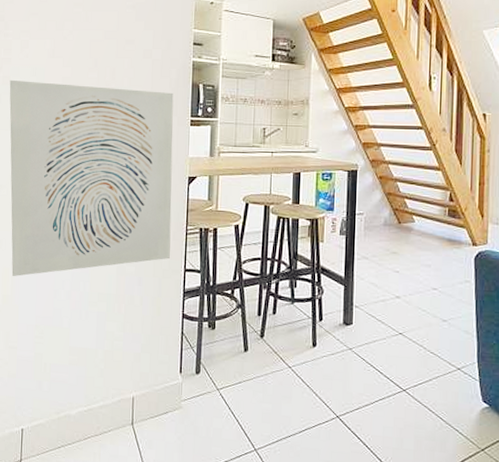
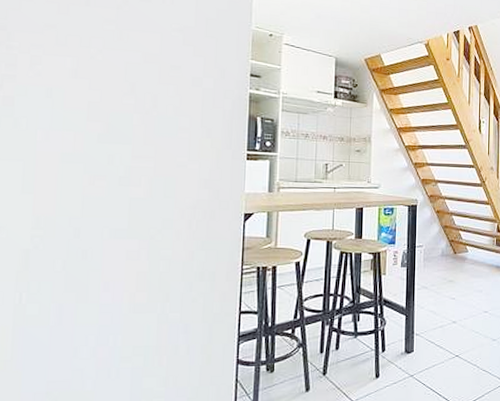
wall art: present [9,79,174,277] -> none [12,100,228,337]

